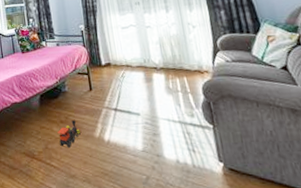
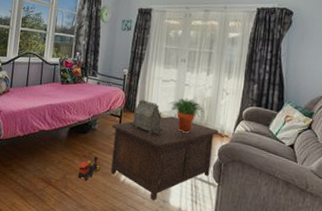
cabinet: none [82,62,200,157] -> present [110,116,219,201]
decorative box: none [98,51,138,87] -> present [128,99,165,135]
potted plant: none [133,40,177,77] -> present [167,98,206,133]

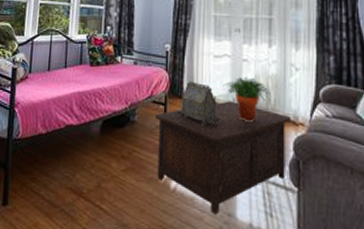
toy train: present [78,157,101,181] -> none [115,157,145,191]

